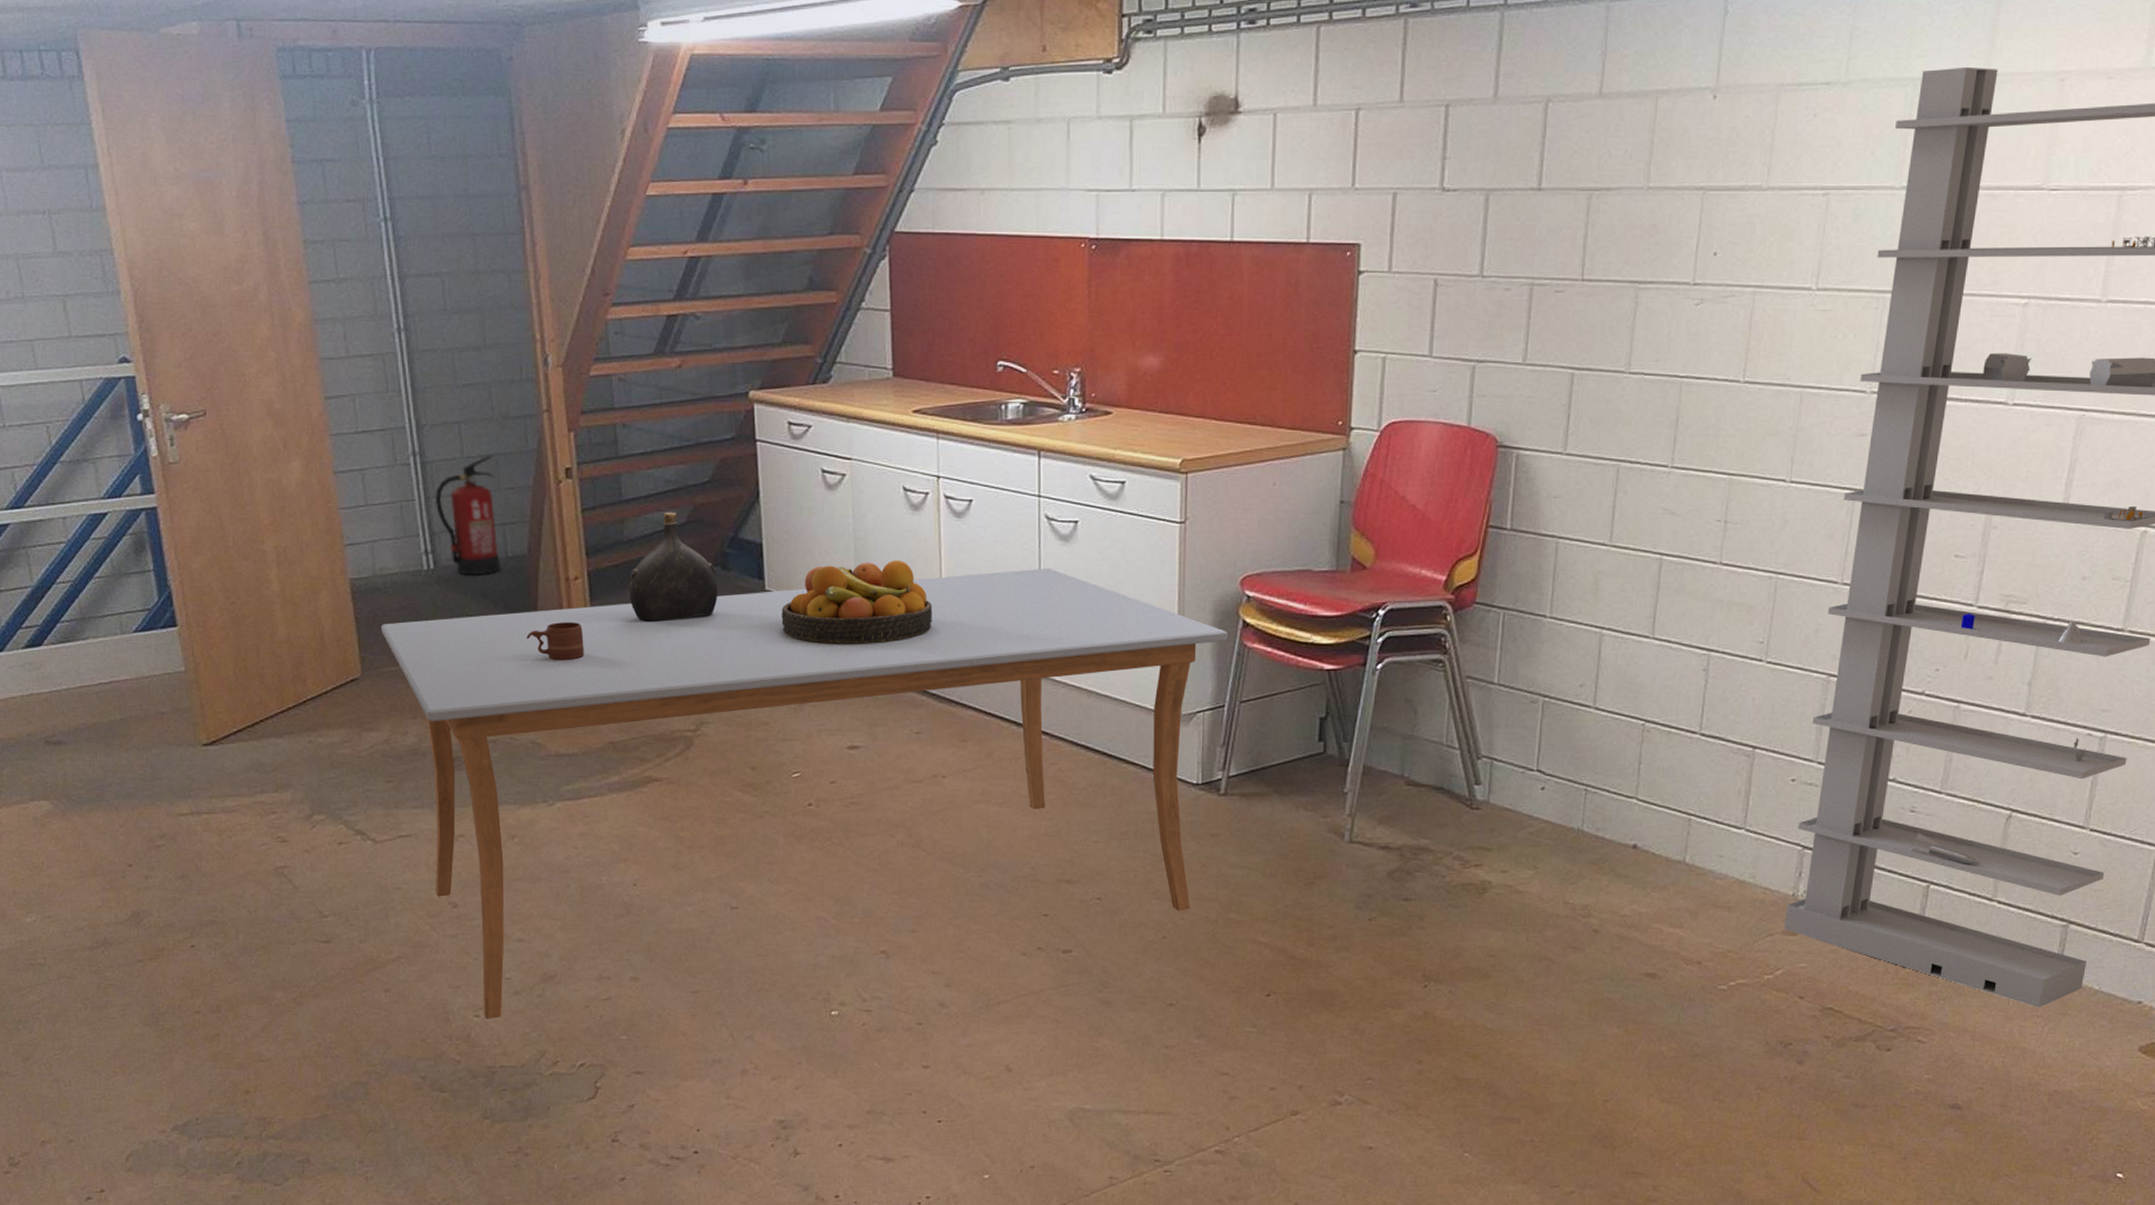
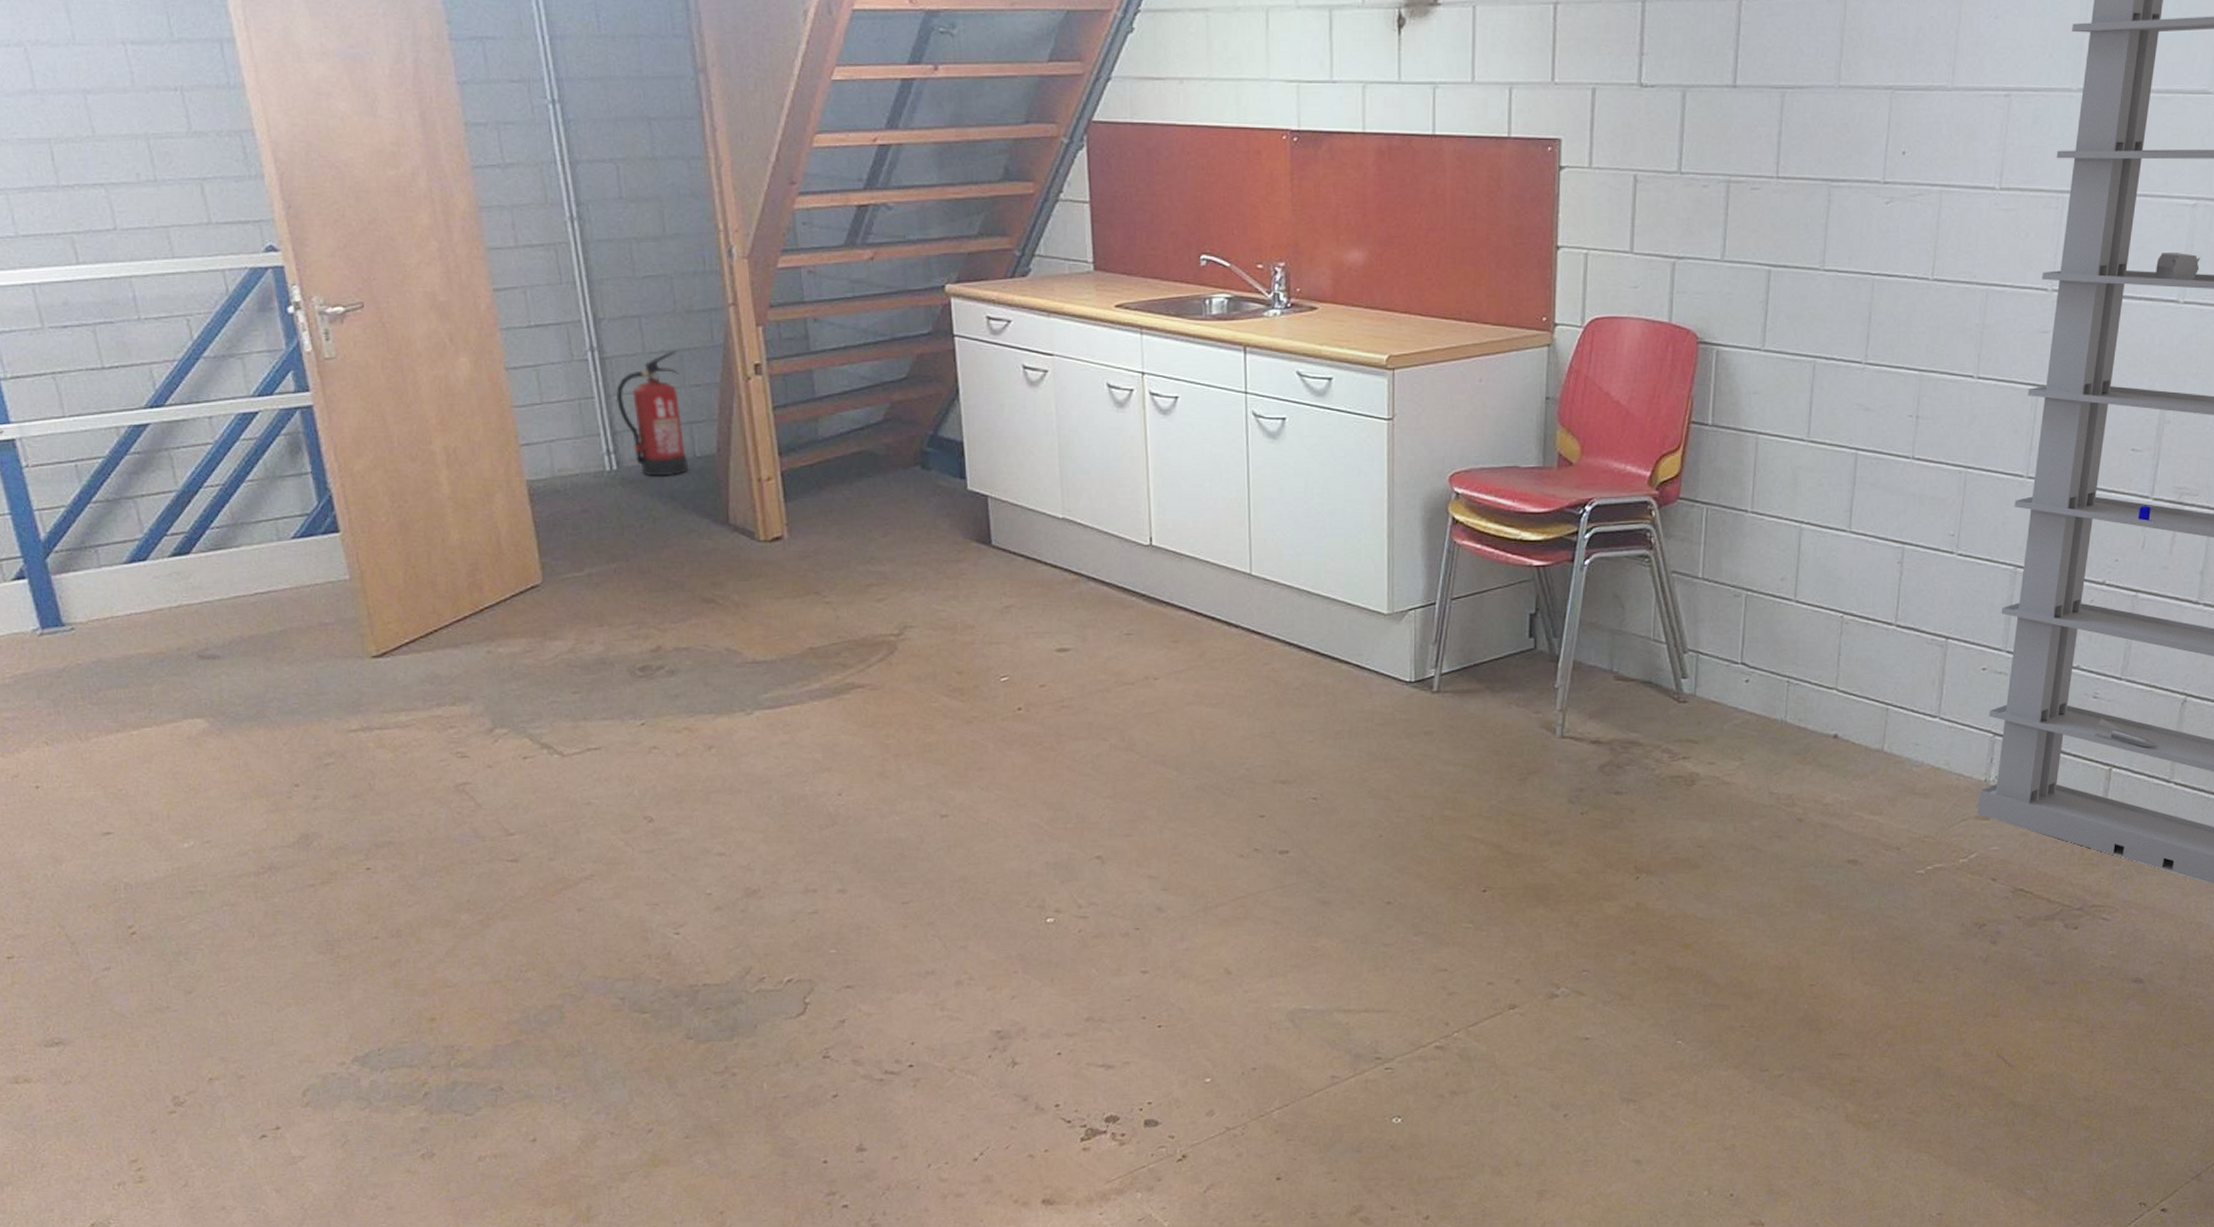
dining table: present [381,568,1228,1020] -> none [562,465,1438,937]
mug: present [526,622,584,661] -> none [718,524,780,565]
water jug: present [629,512,718,623] -> none [825,409,919,524]
fruit bowl: present [782,561,932,644] -> none [985,459,1140,544]

